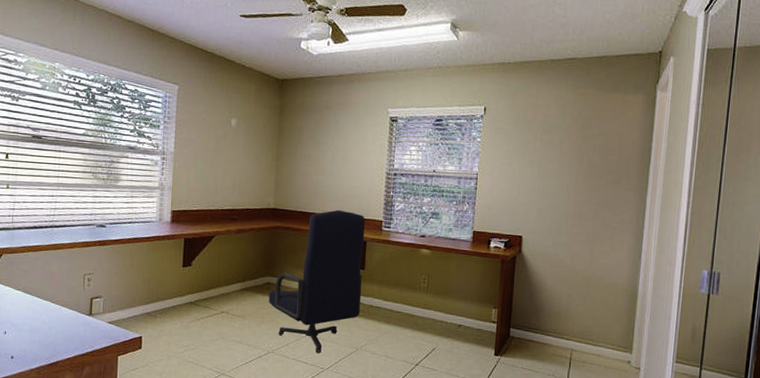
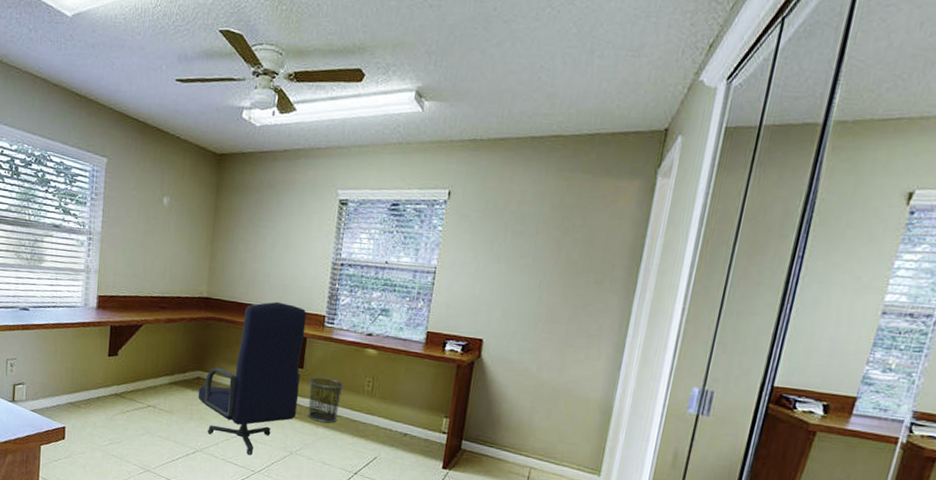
waste bin: none [370,277,403,319] -> present [307,377,345,423]

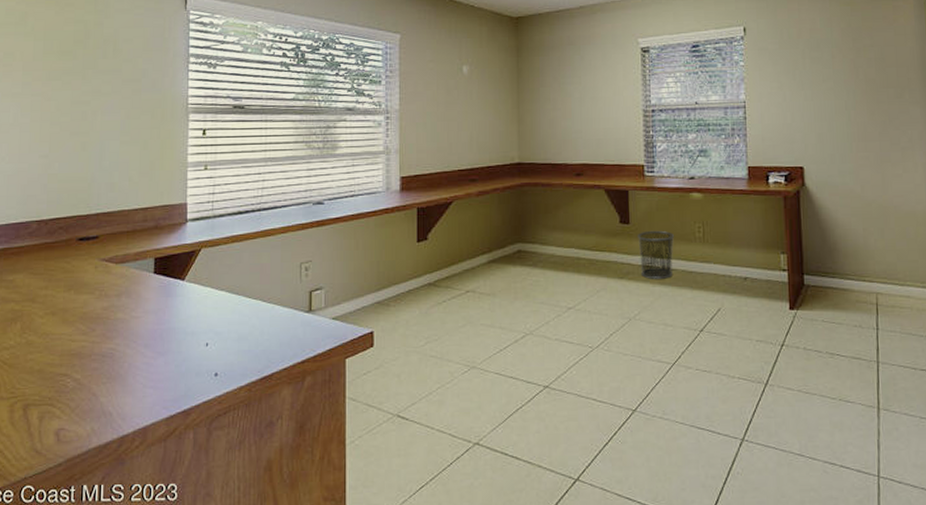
office chair: present [198,301,307,455] -> none [520,157,629,328]

